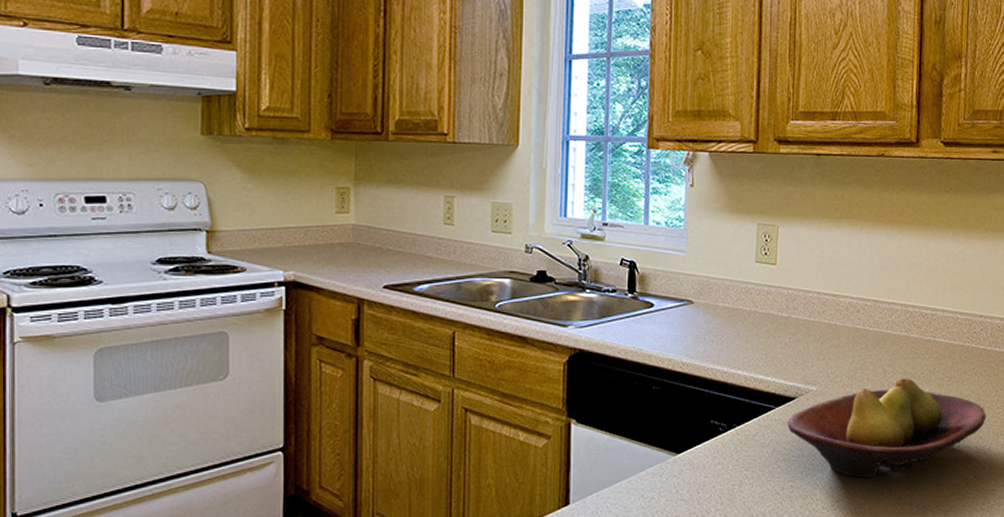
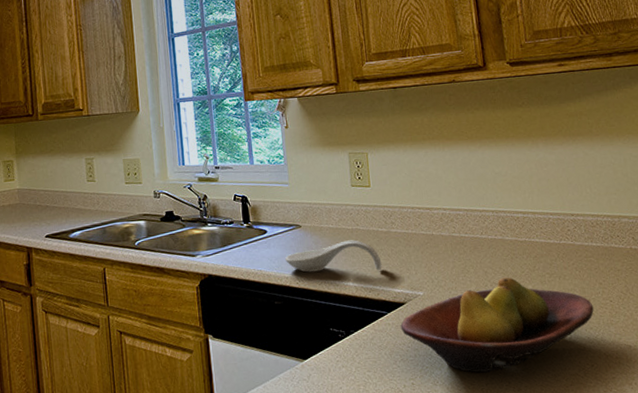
spoon rest: none [671,323,777,359] -> present [285,240,382,273]

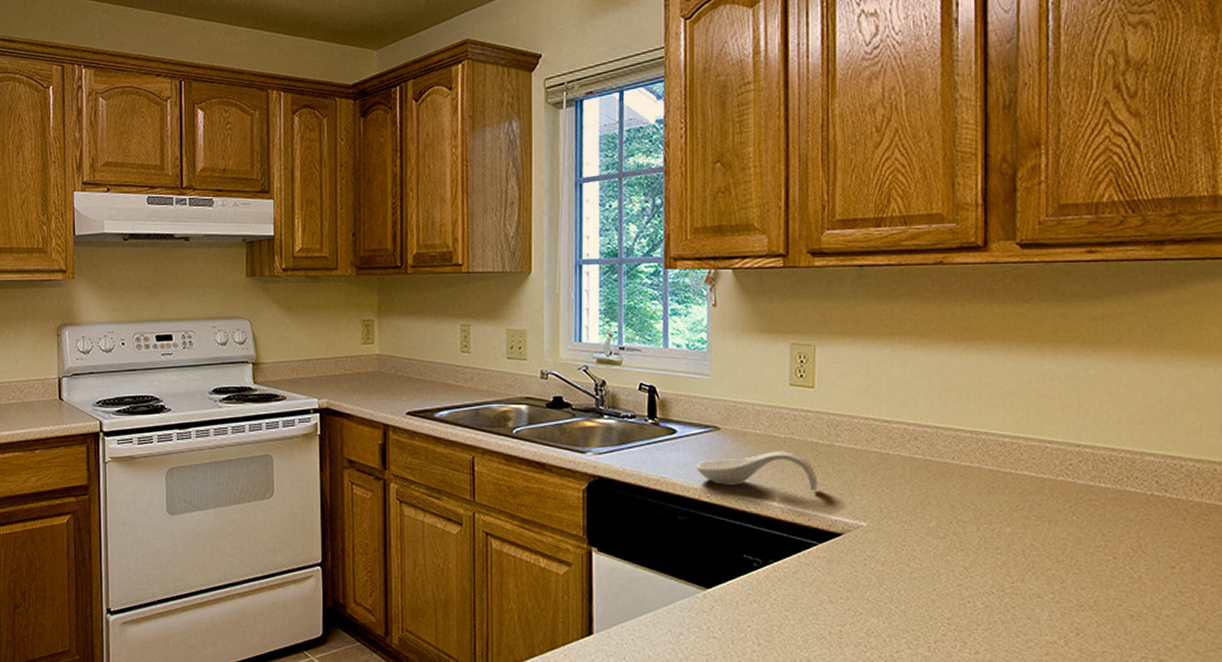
fruit bowl: present [400,277,594,373] -> none [833,514,1090,628]

